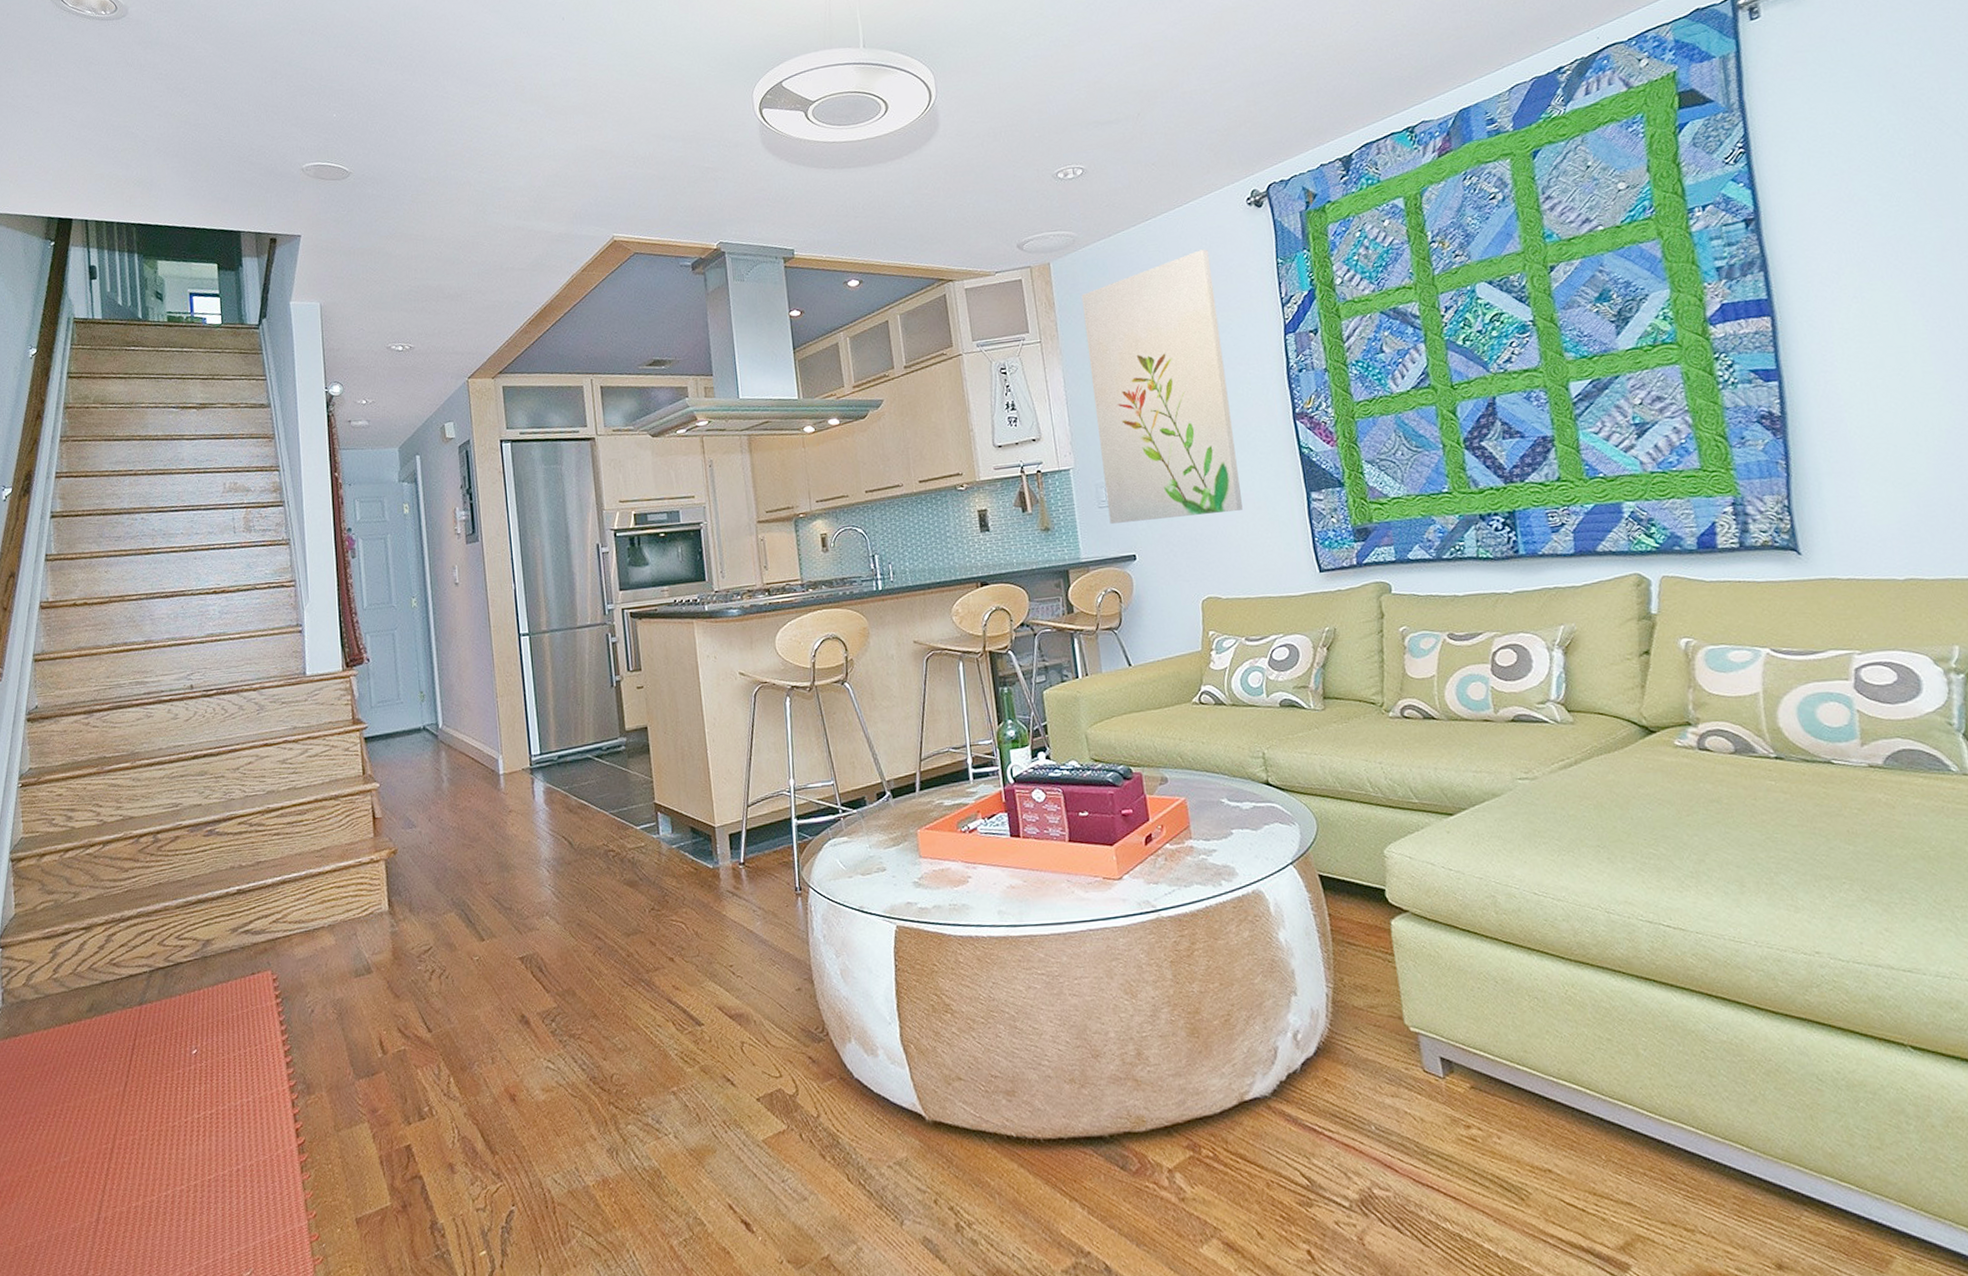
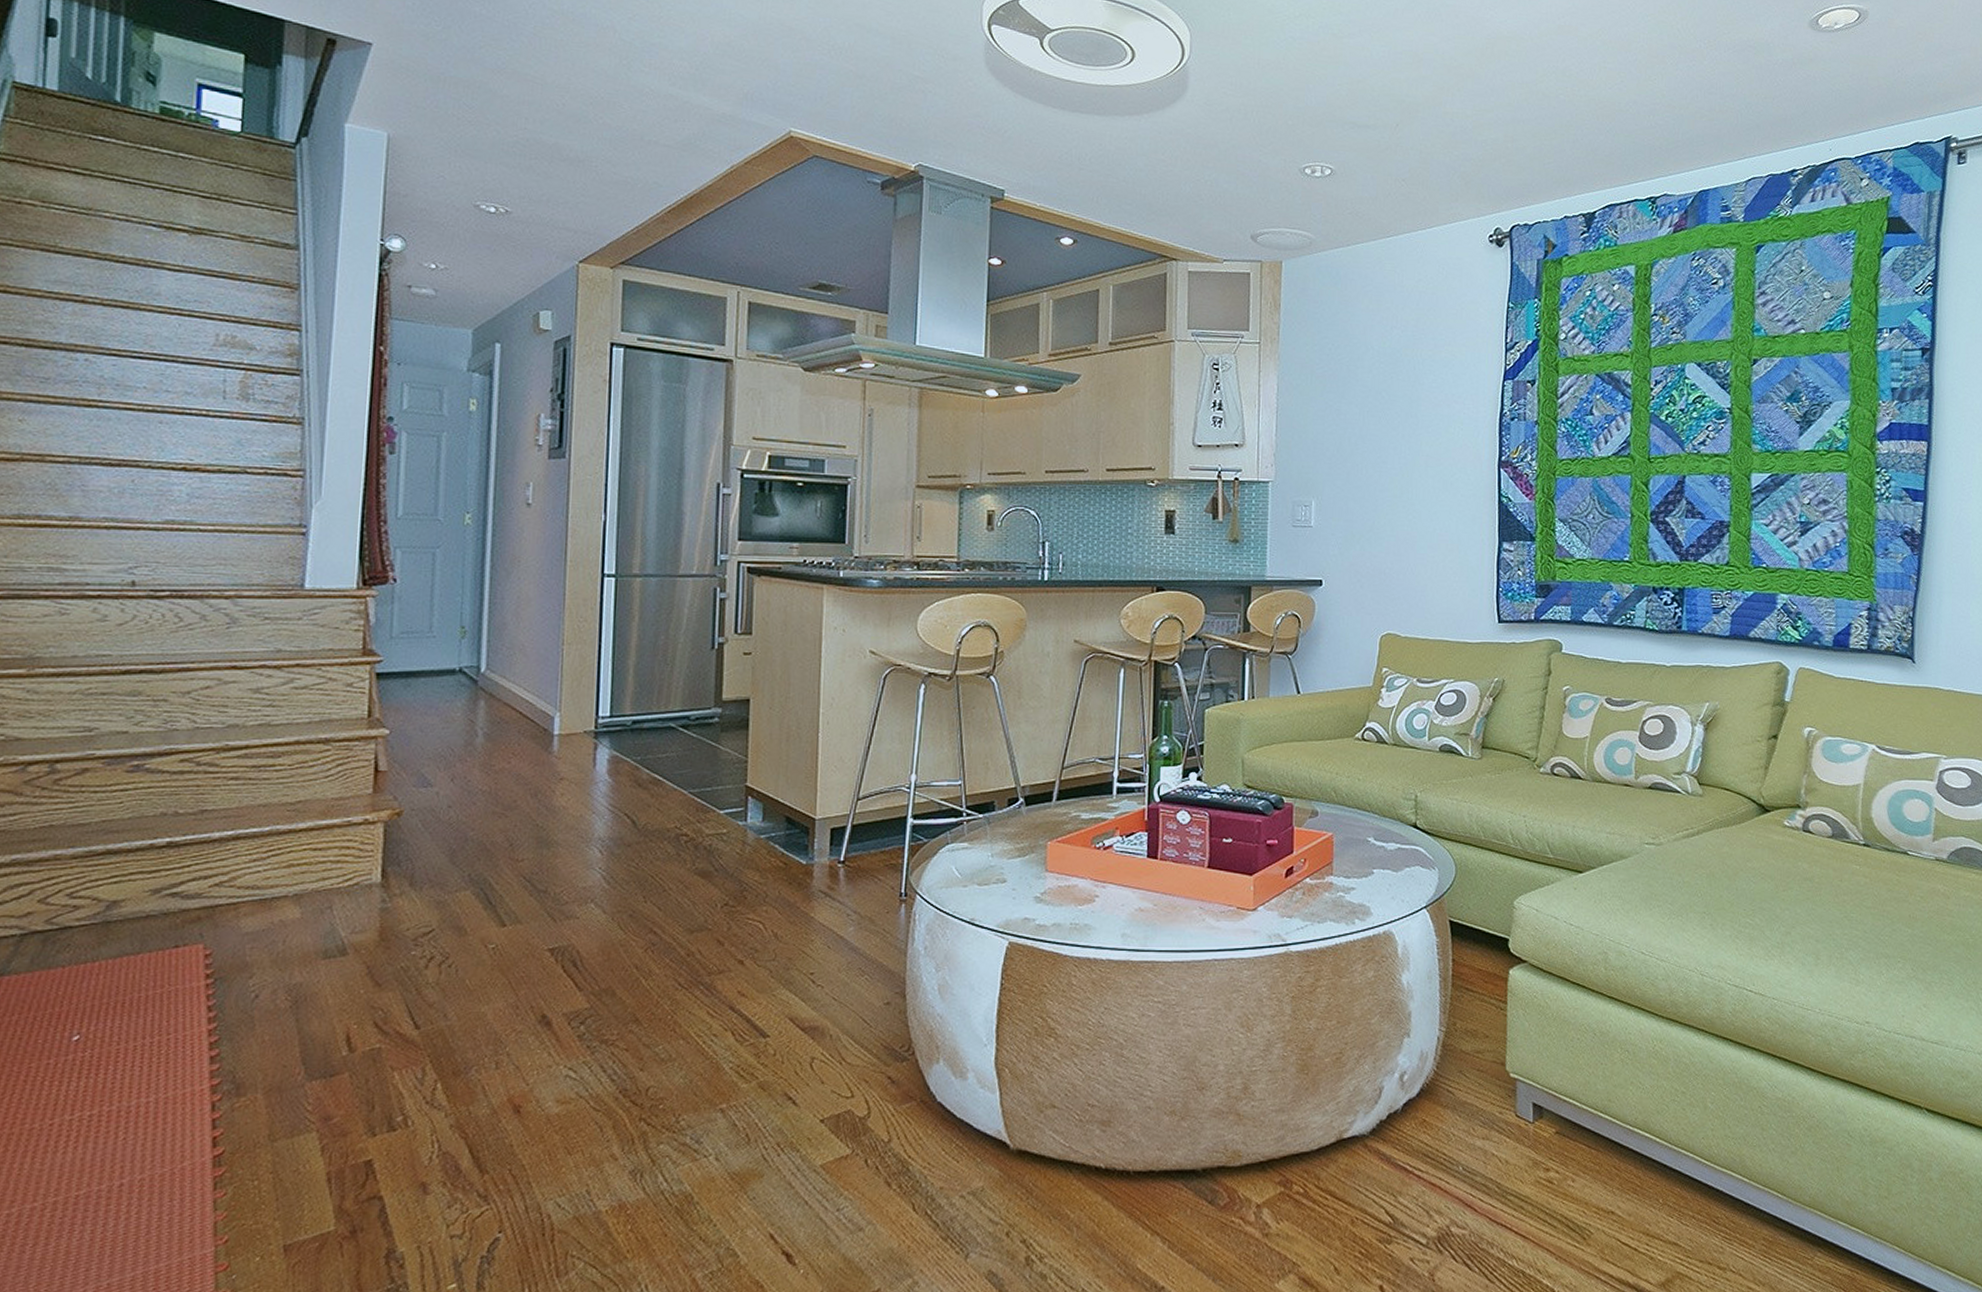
wall art: present [1081,249,1243,524] -> none [1301,278,1444,550]

